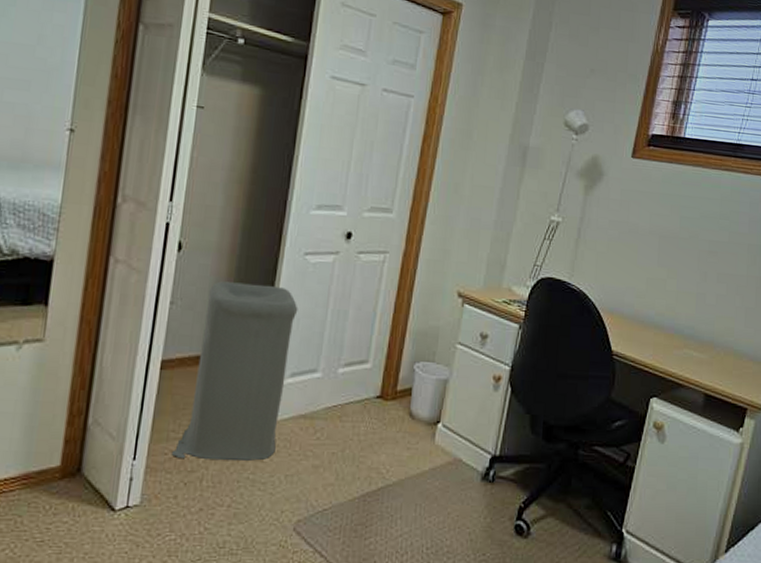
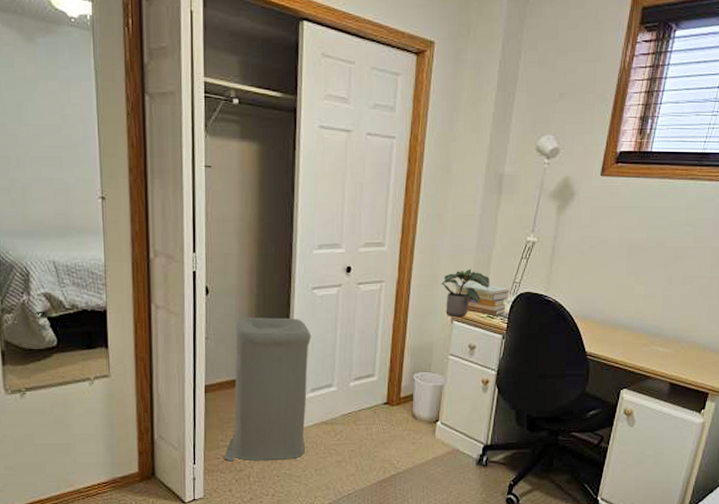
potted plant: none [453,245,508,301] -> present [441,268,490,318]
books: none [465,259,529,302] -> present [452,281,509,316]

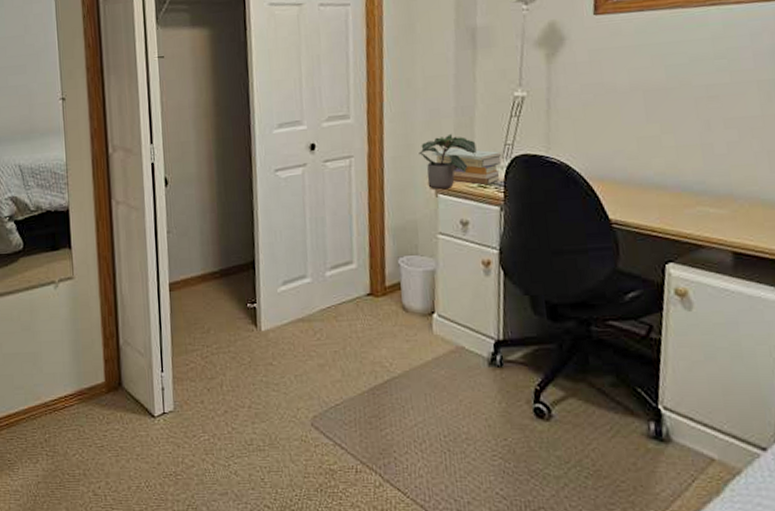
laundry basket: present [222,317,312,462] -> none [191,204,282,368]

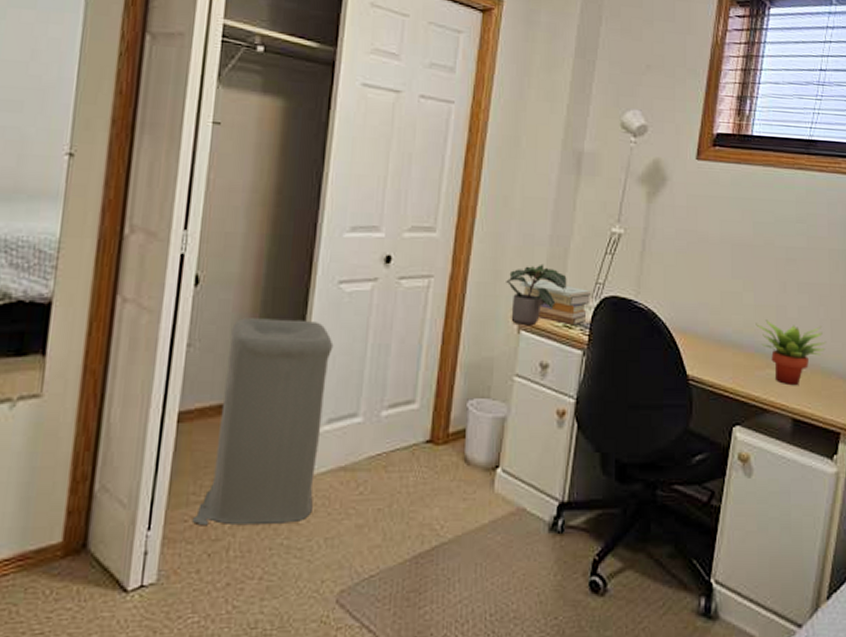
laundry basket: none [191,204,282,368] -> present [191,318,334,526]
succulent plant: none [679,158,765,220] -> present [755,320,827,386]

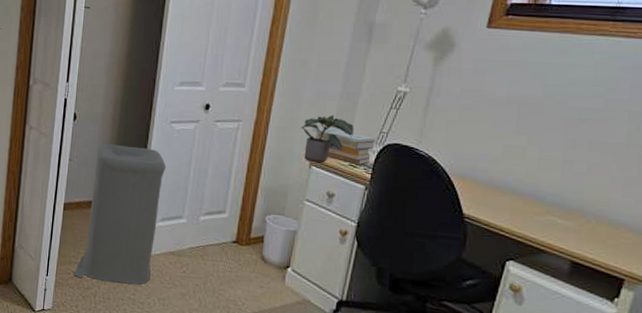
succulent plant: present [755,320,827,386] -> none [538,172,618,233]

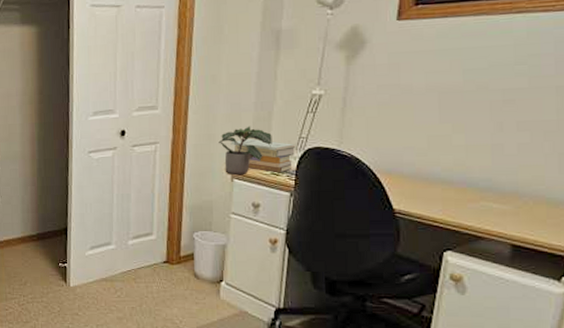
laundry basket: present [73,144,166,285] -> none [10,180,89,314]

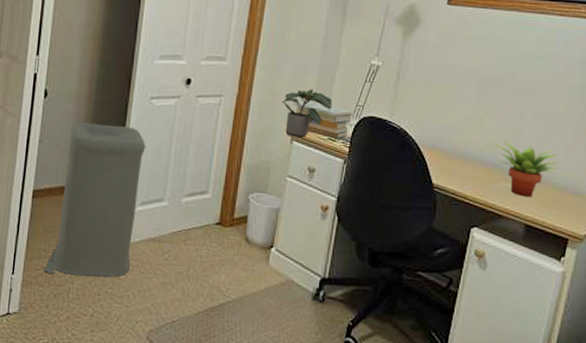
laundry basket: none [10,180,89,314] -> present [42,123,146,277]
succulent plant: none [467,158,553,216] -> present [495,141,560,197]

